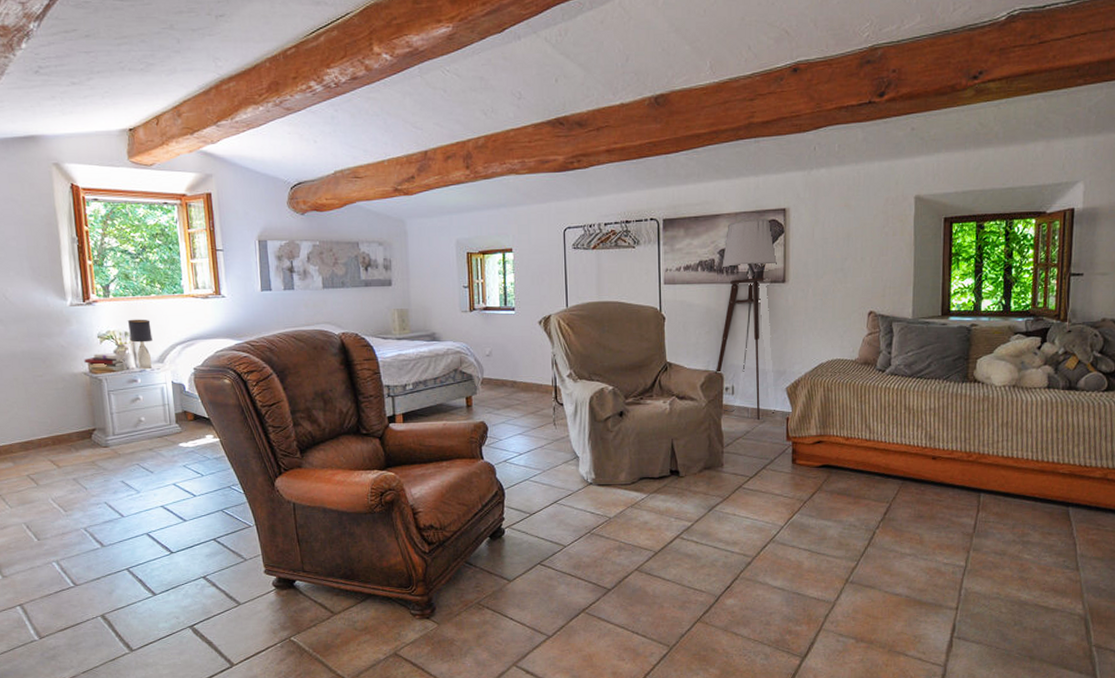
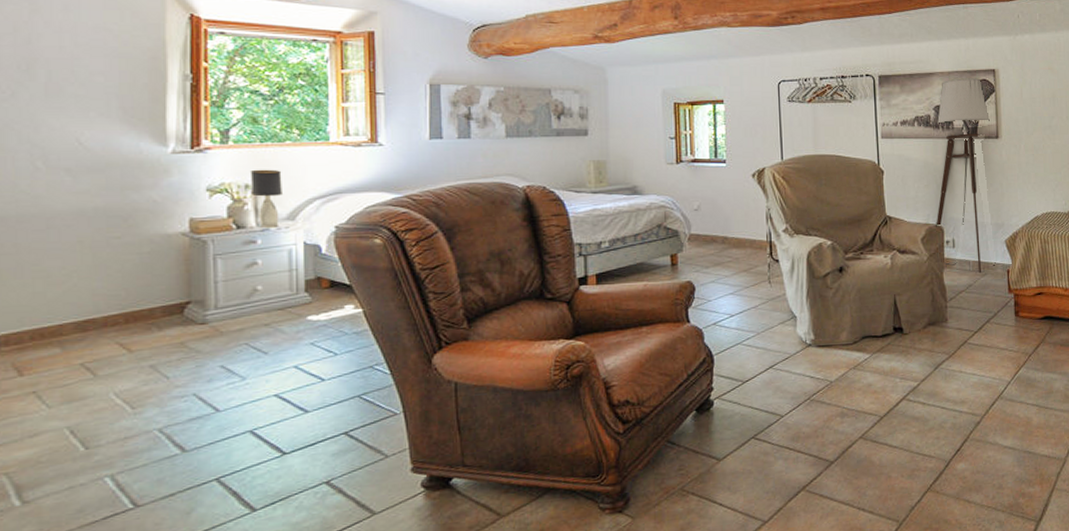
books: present [84,352,127,373] -> none [184,208,244,233]

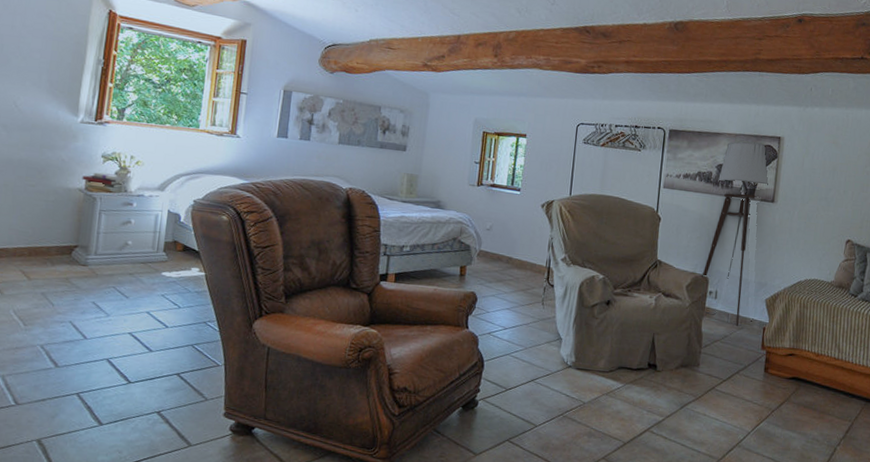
books: none [184,208,244,233] -> present [82,171,126,194]
table lamp: present [249,169,282,229] -> none [134,144,160,196]

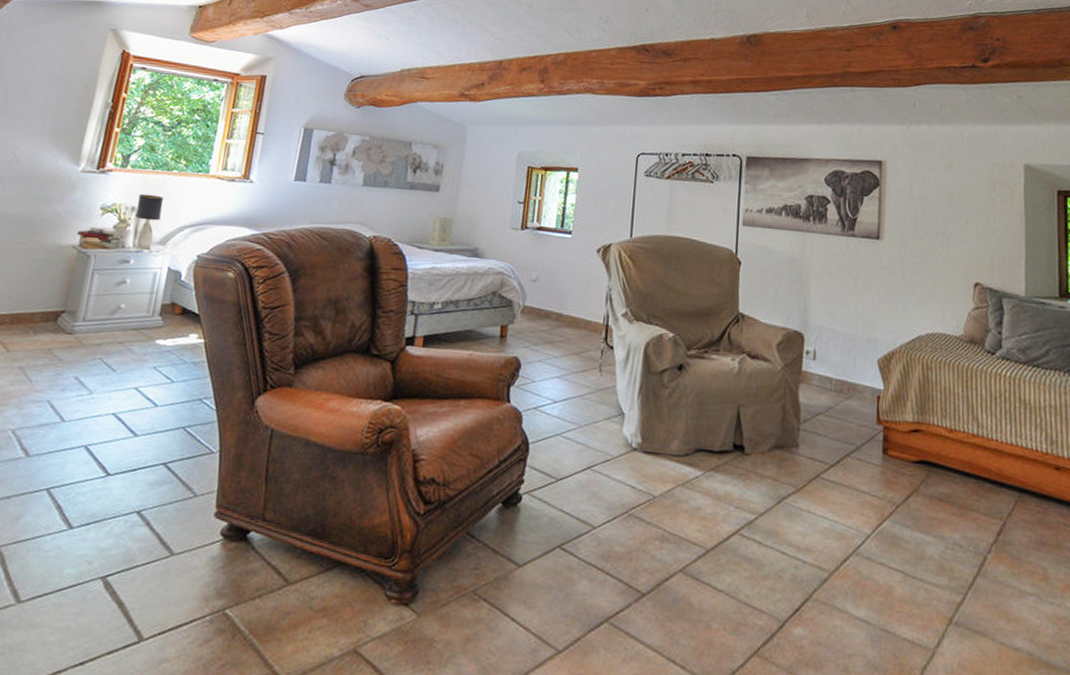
table lamp: none [134,144,160,196] -> present [135,193,164,251]
floor lamp: present [702,141,768,327] -> none [795,167,871,396]

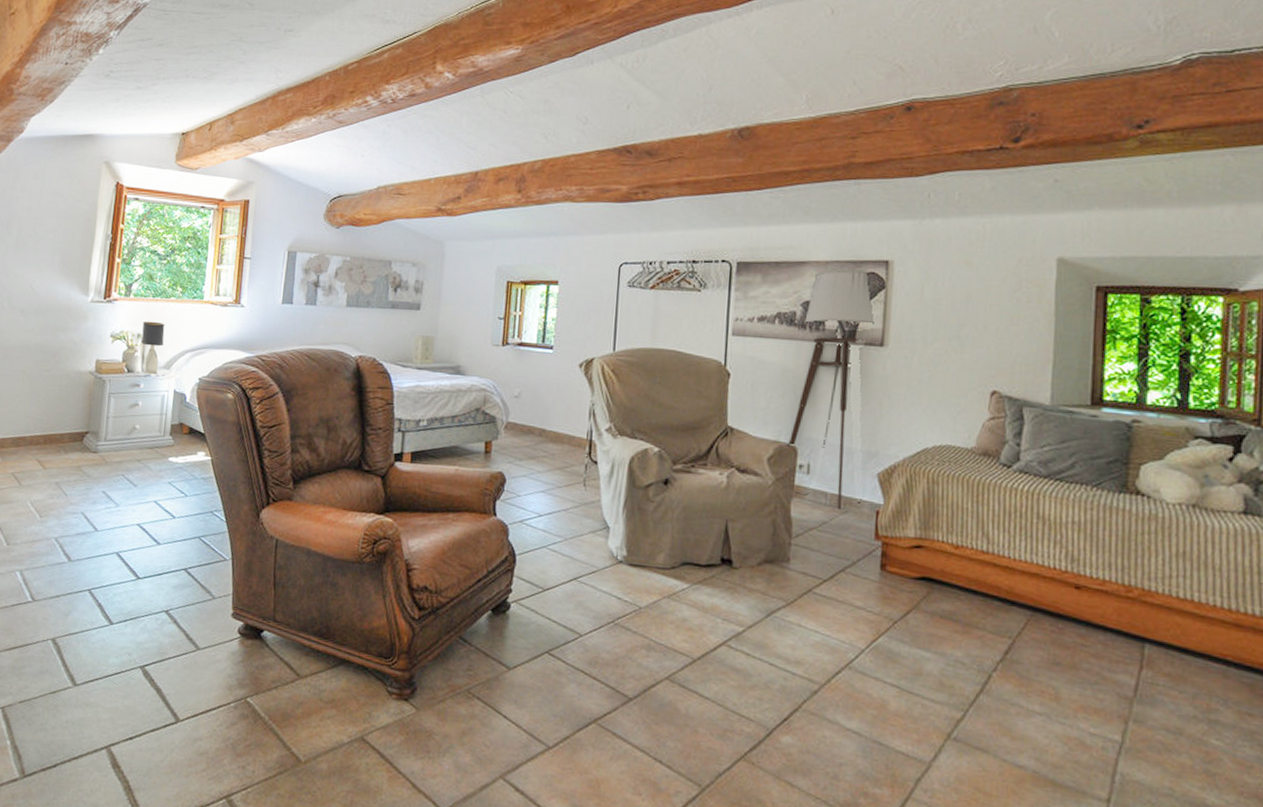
books: present [77,225,124,250] -> none [92,352,133,375]
floor lamp: none [795,167,871,396] -> present [788,269,874,511]

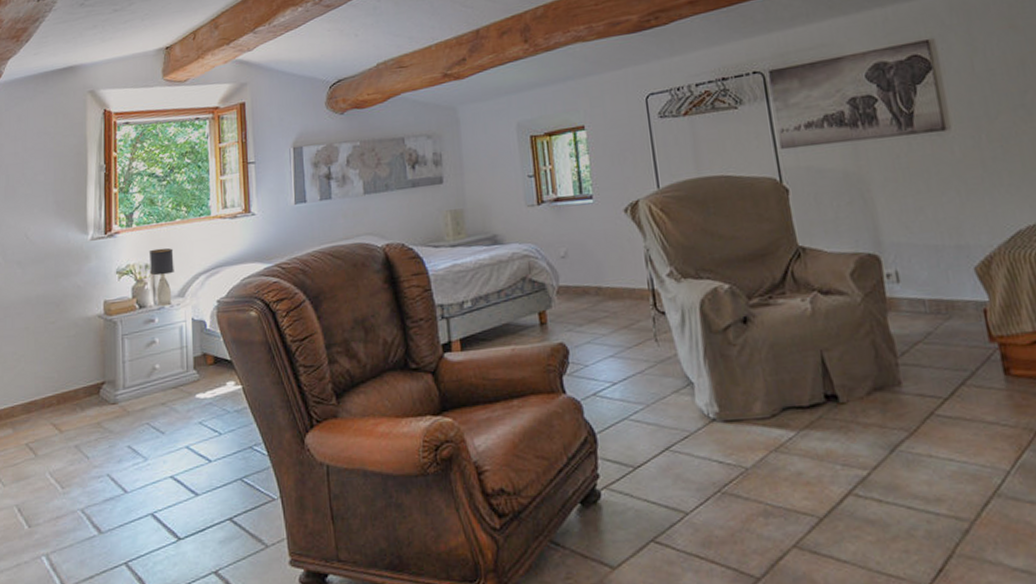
floor lamp: present [788,269,874,511] -> none [854,55,965,317]

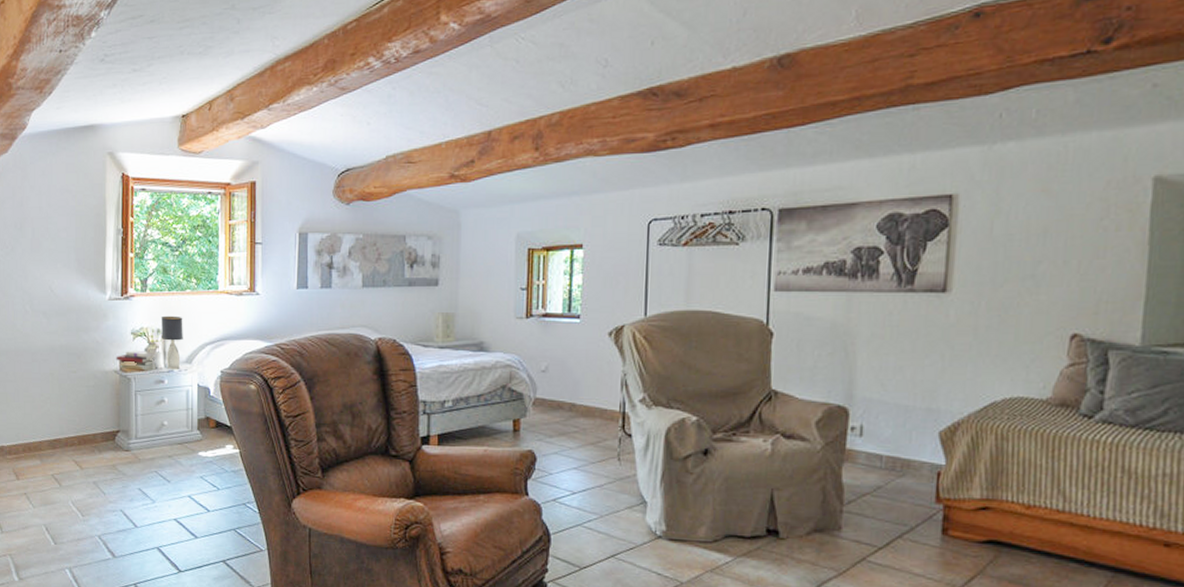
books: none [100,289,145,313] -> present [116,350,156,372]

